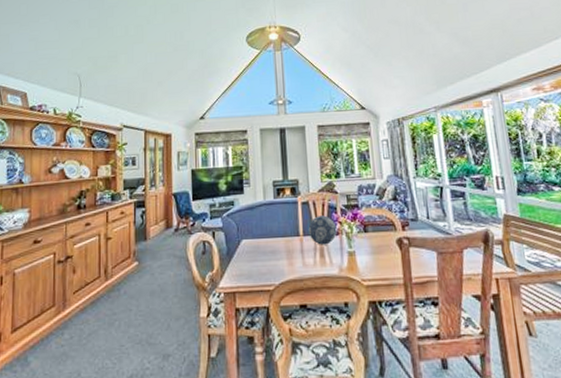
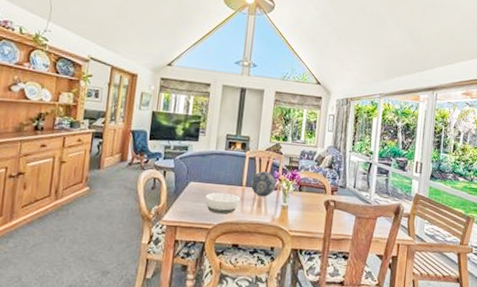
bowl: none [260,246,300,272] -> present [205,192,241,215]

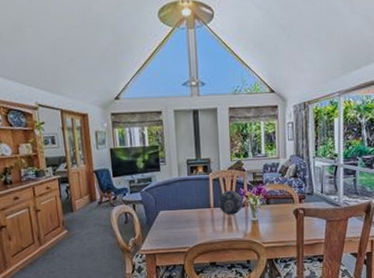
bowl: present [205,192,241,215] -> none [176,216,211,237]

